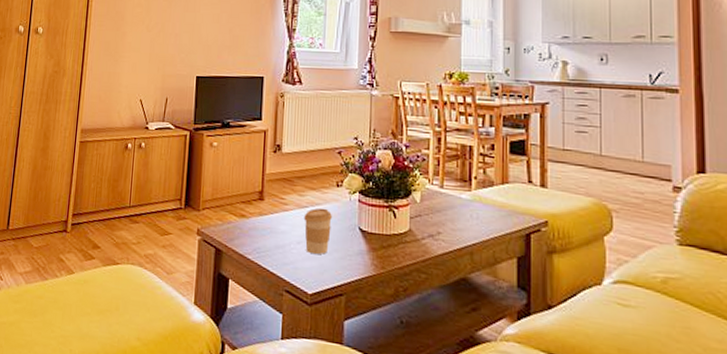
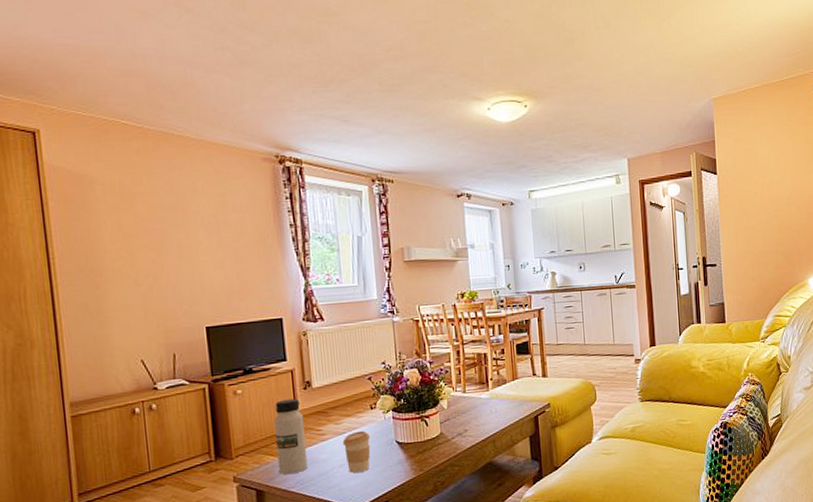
water bottle: none [239,159,270,240] -> present [274,398,308,475]

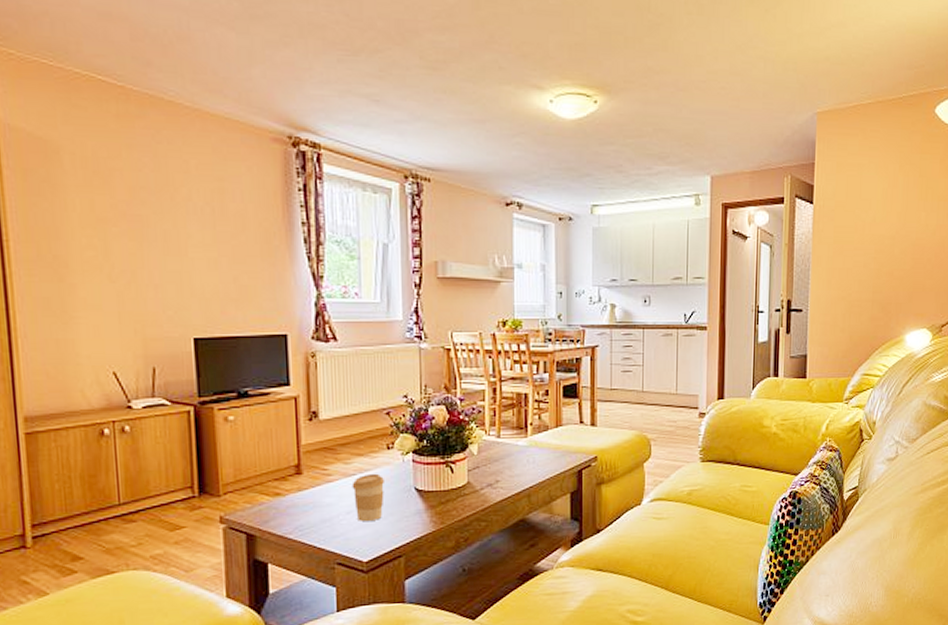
water bottle: present [274,398,308,475] -> none [272,431,310,519]

